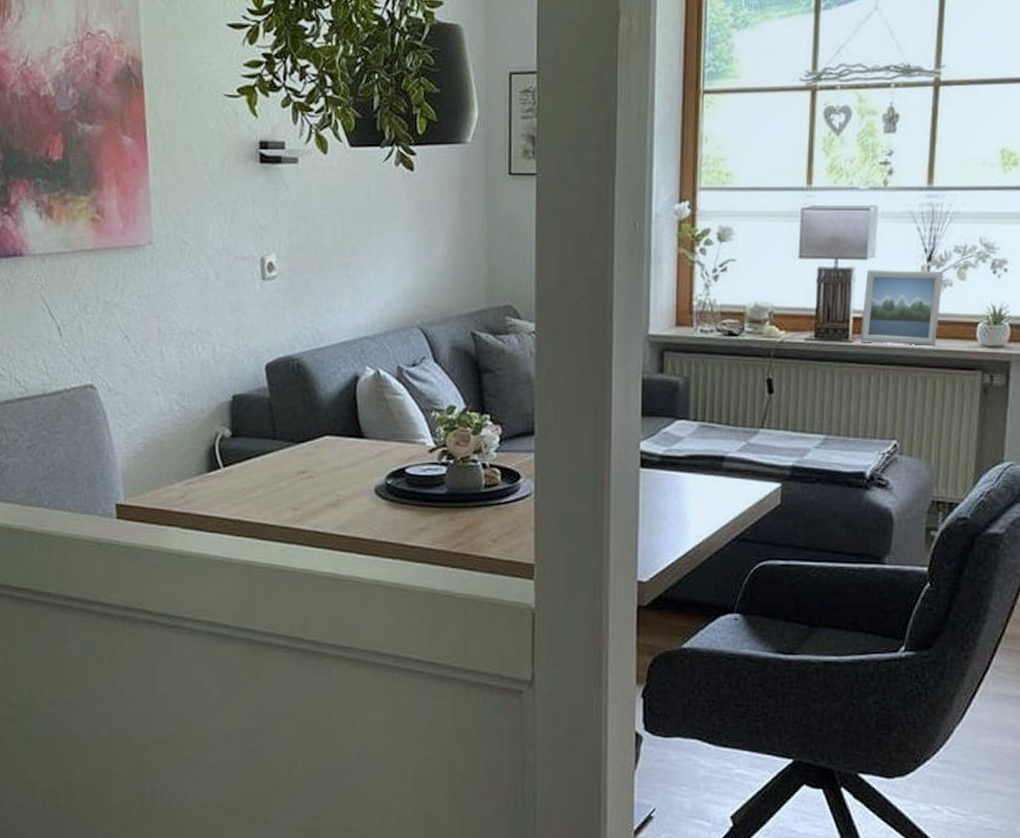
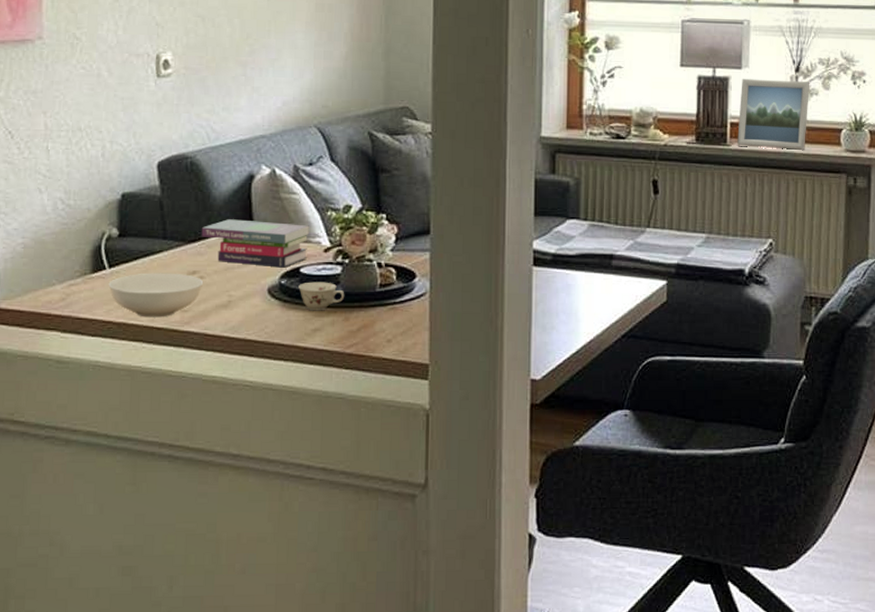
bowl: none [223,472,313,515] -> present [108,273,204,318]
books: none [309,420,414,468] -> present [201,219,309,268]
teacup: none [404,482,450,511] -> present [298,282,345,311]

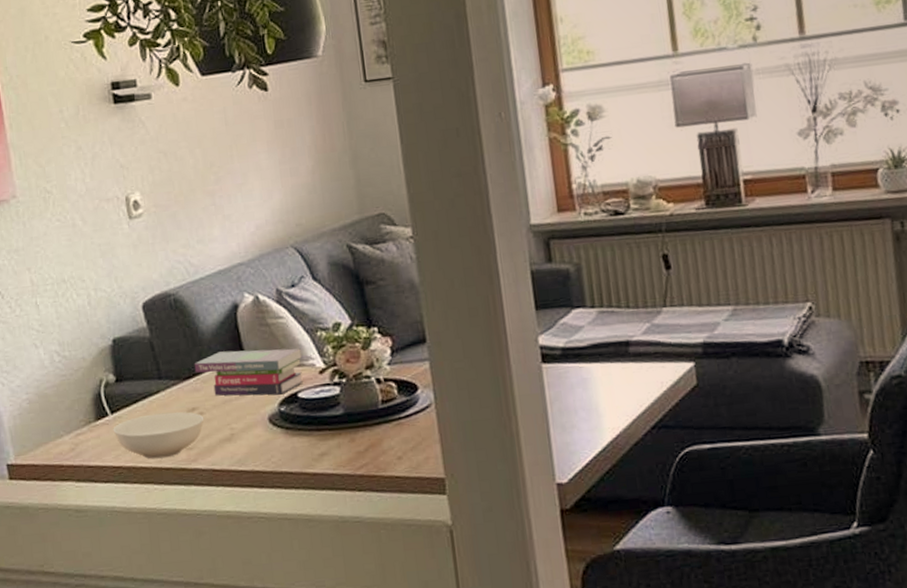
teacup: present [298,282,345,311] -> none [299,404,348,436]
picture frame: present [736,79,810,150] -> none [750,121,836,205]

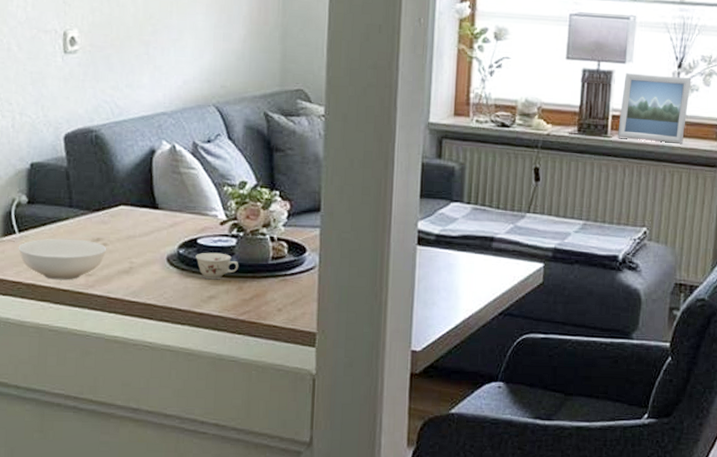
books: present [194,348,303,396] -> none [104,191,207,238]
teacup: none [299,404,348,436] -> present [196,252,239,280]
picture frame: none [750,121,836,205] -> present [617,73,692,144]

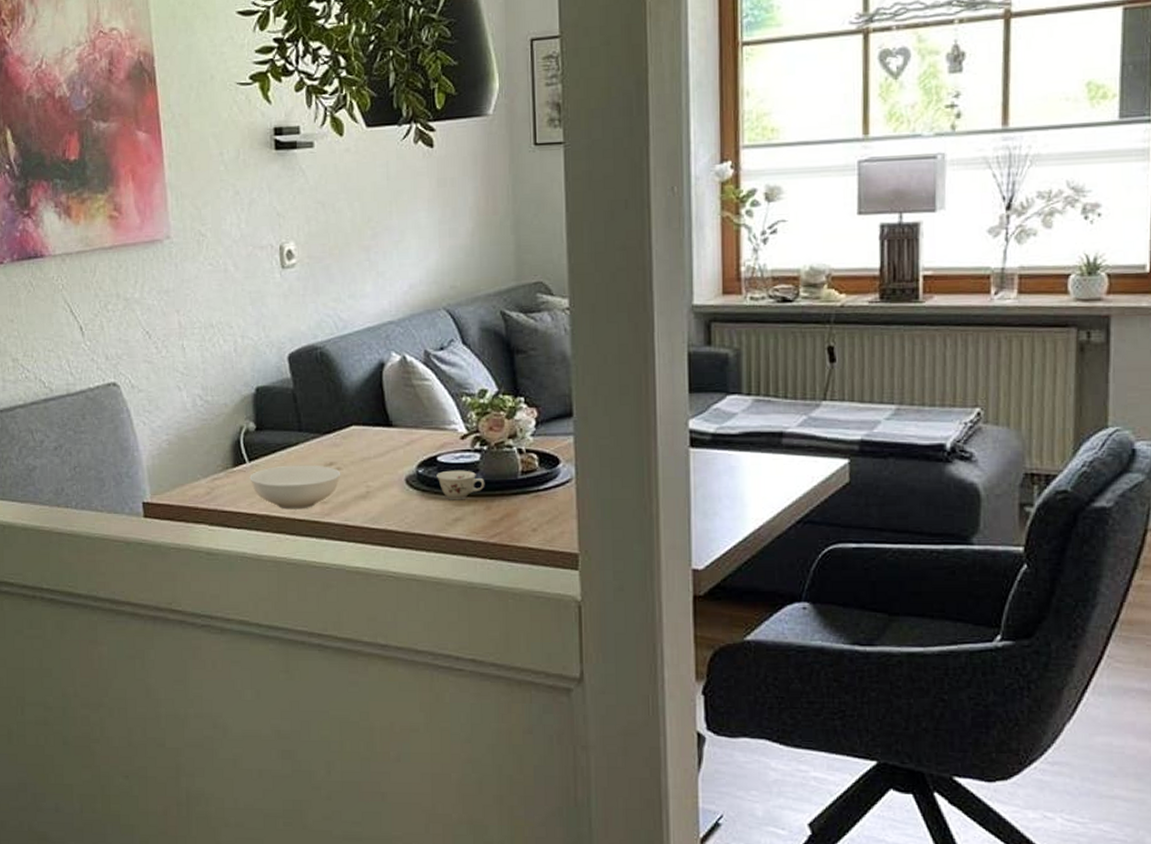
picture frame: present [617,73,692,144] -> none [931,220,1026,303]

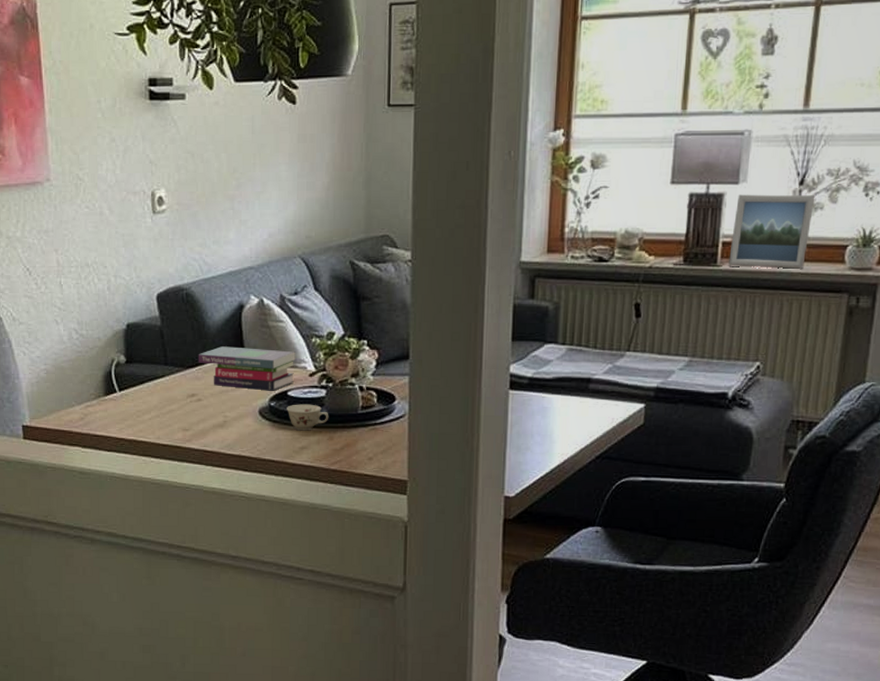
bowl: present [249,465,341,510] -> none [119,395,202,436]
books: none [335,409,444,457] -> present [198,346,295,391]
picture frame: none [931,220,1026,303] -> present [727,194,815,269]

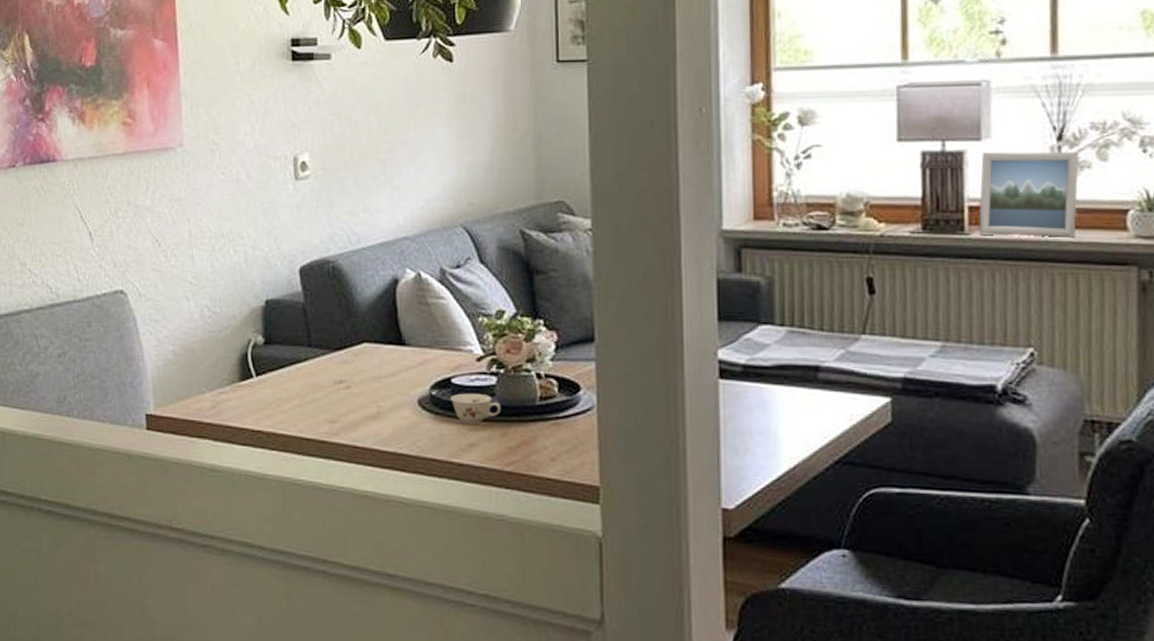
books: present [198,346,295,391] -> none [346,326,459,378]

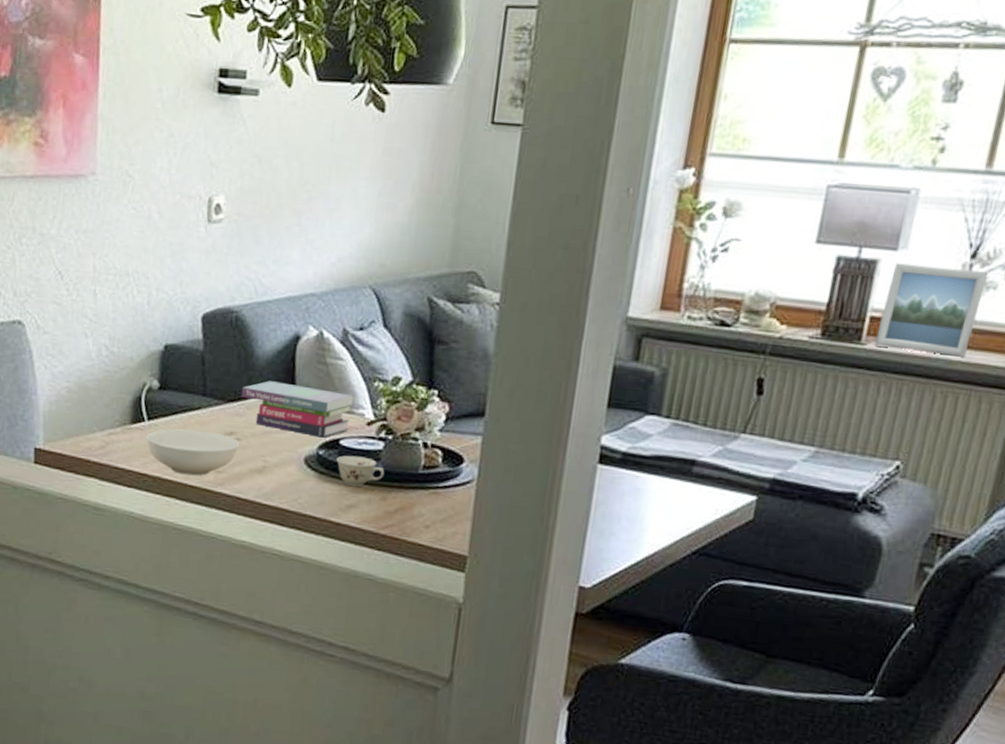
bowl: none [256,381,351,428] -> present [146,429,240,476]
books: none [346,326,459,378] -> present [240,381,354,438]

